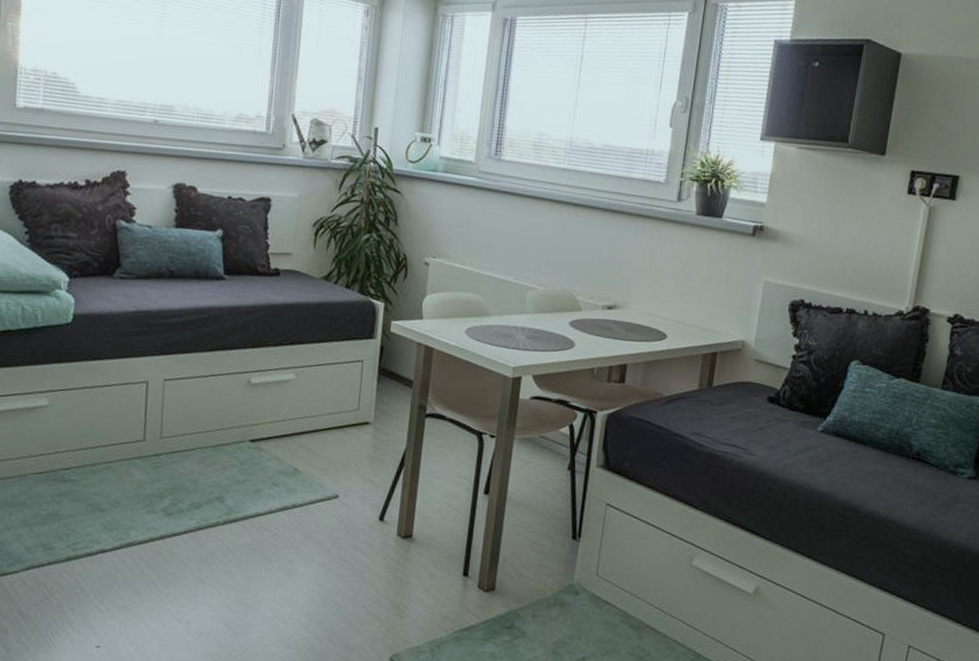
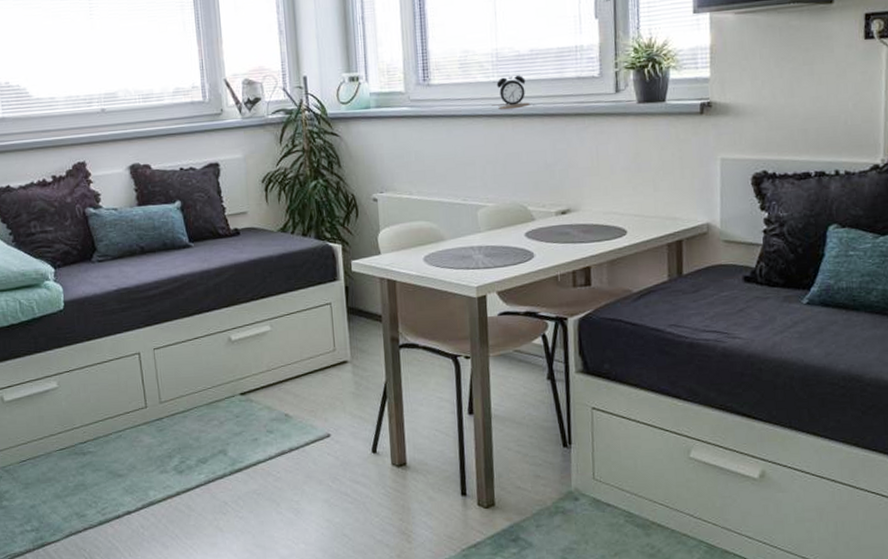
alarm clock: none [564,163,595,199] -> present [496,72,530,110]

